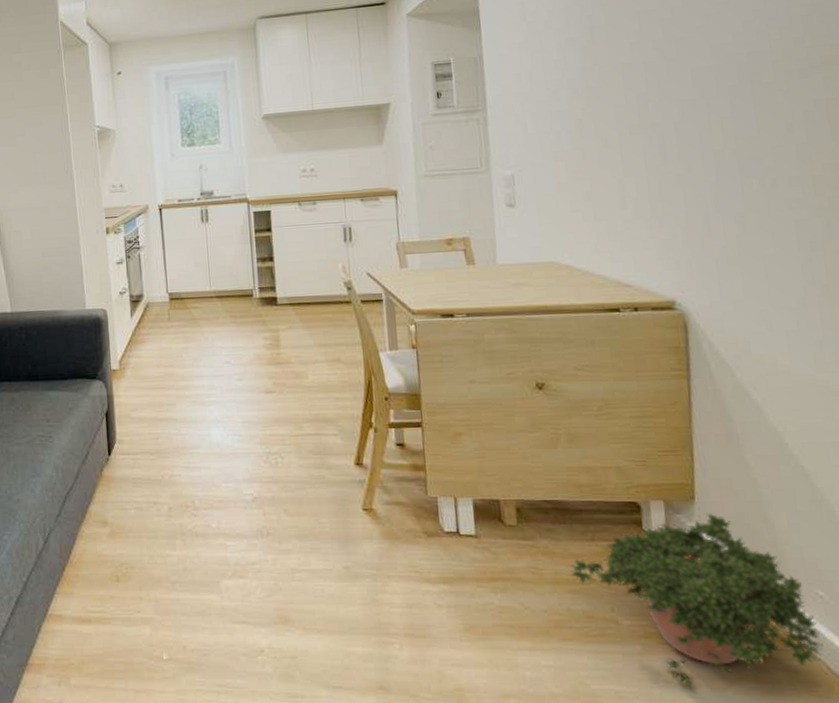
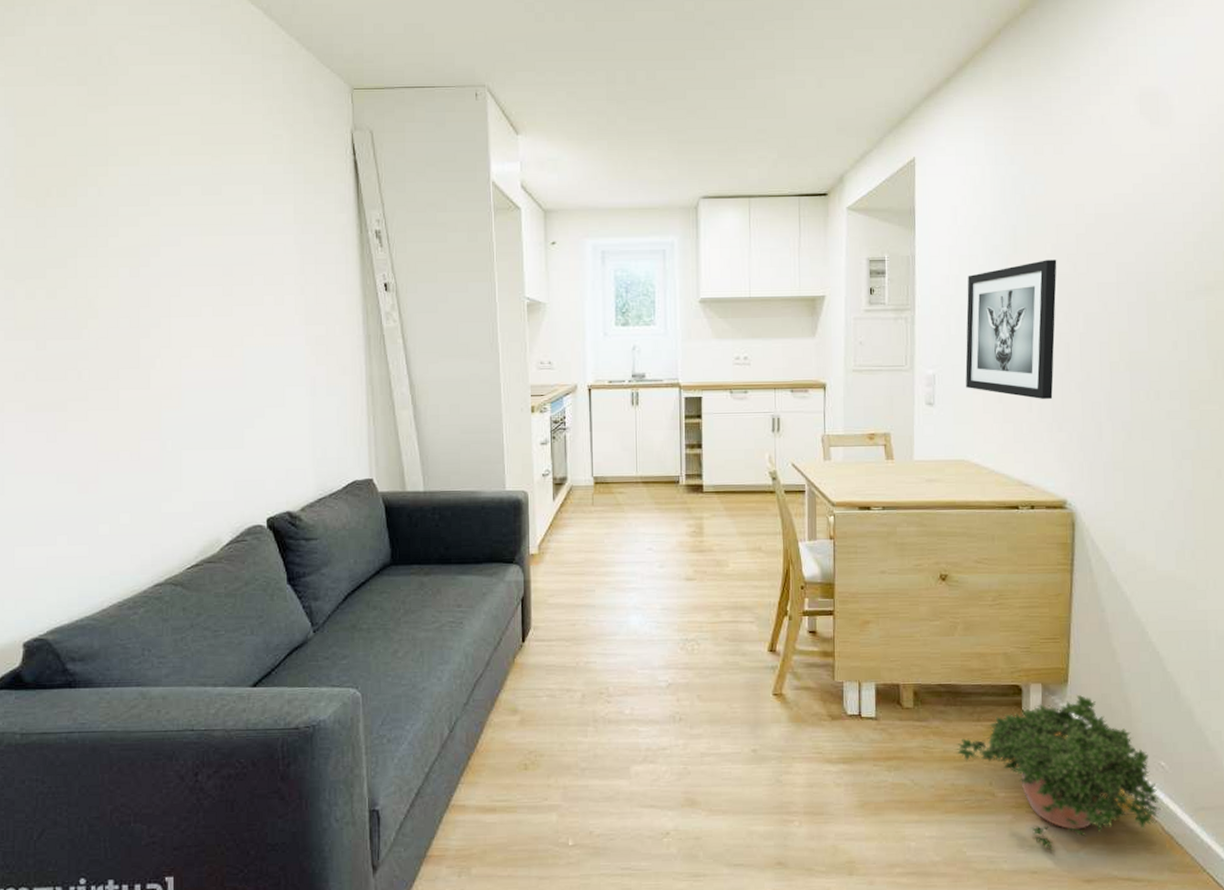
wall art: none [542,47,650,194] -> present [965,260,1057,399]

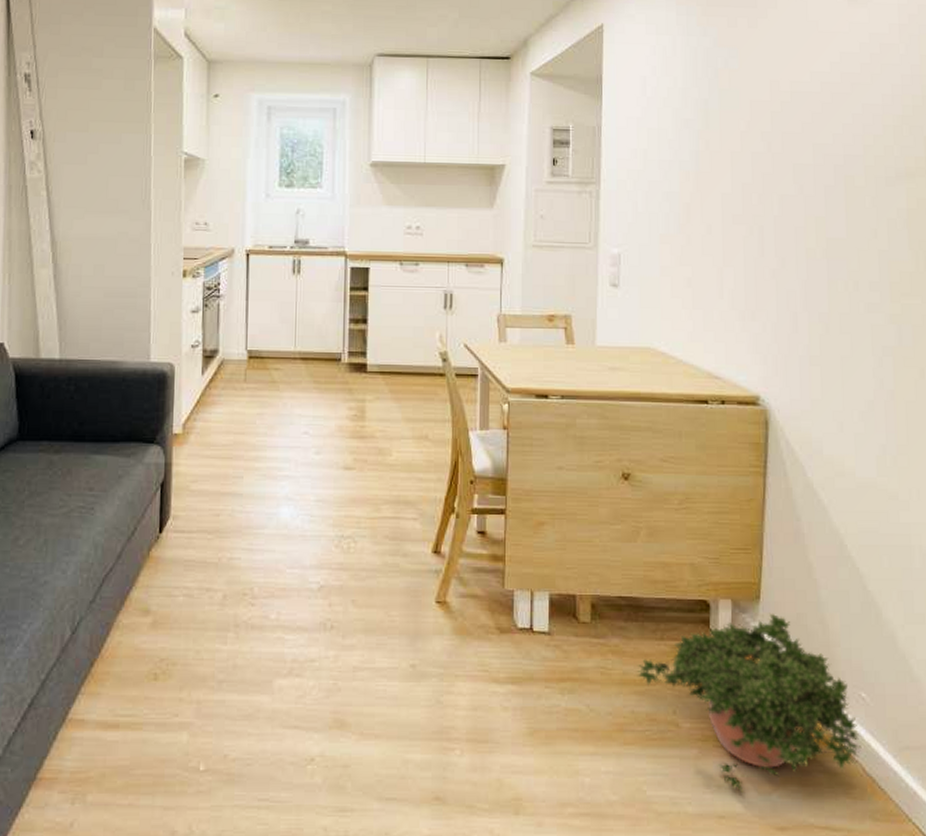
wall art: present [965,260,1057,399] -> none [653,137,751,285]

